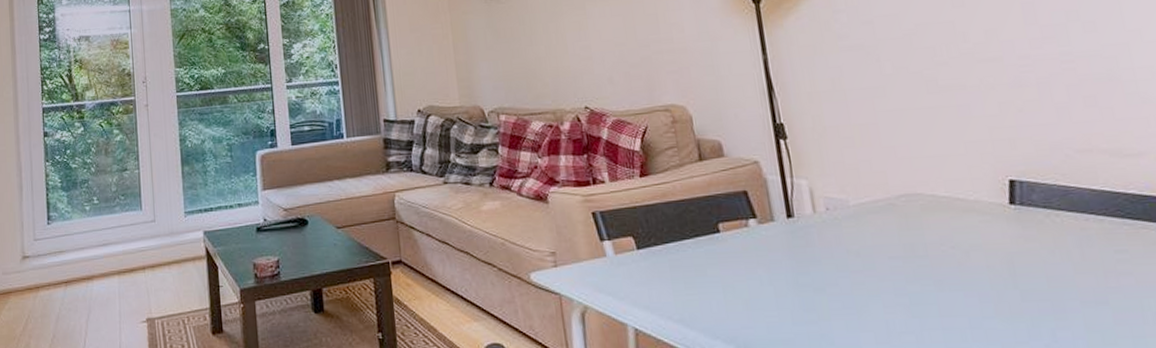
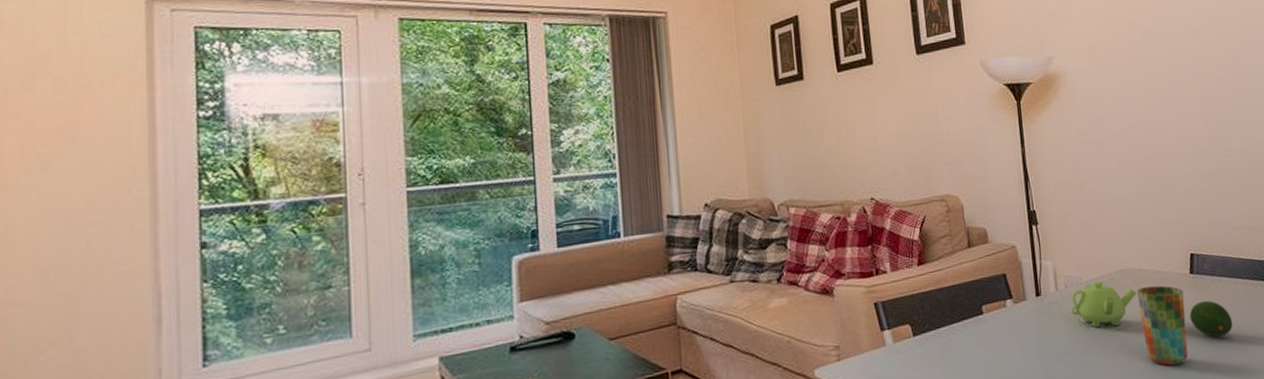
teapot: none [834,205,928,259] -> present [1070,280,1136,328]
cup: none [927,216,1010,313] -> present [1136,285,1188,366]
fruit: none [1010,238,1083,285] -> present [1189,300,1233,338]

